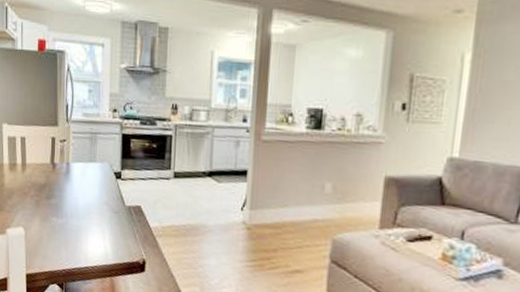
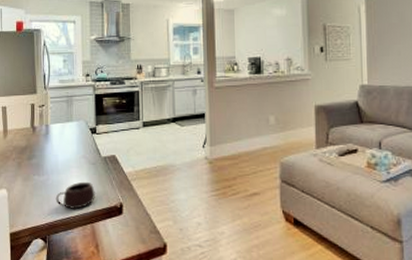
mug: none [74,230,118,259] -> present [55,181,96,209]

